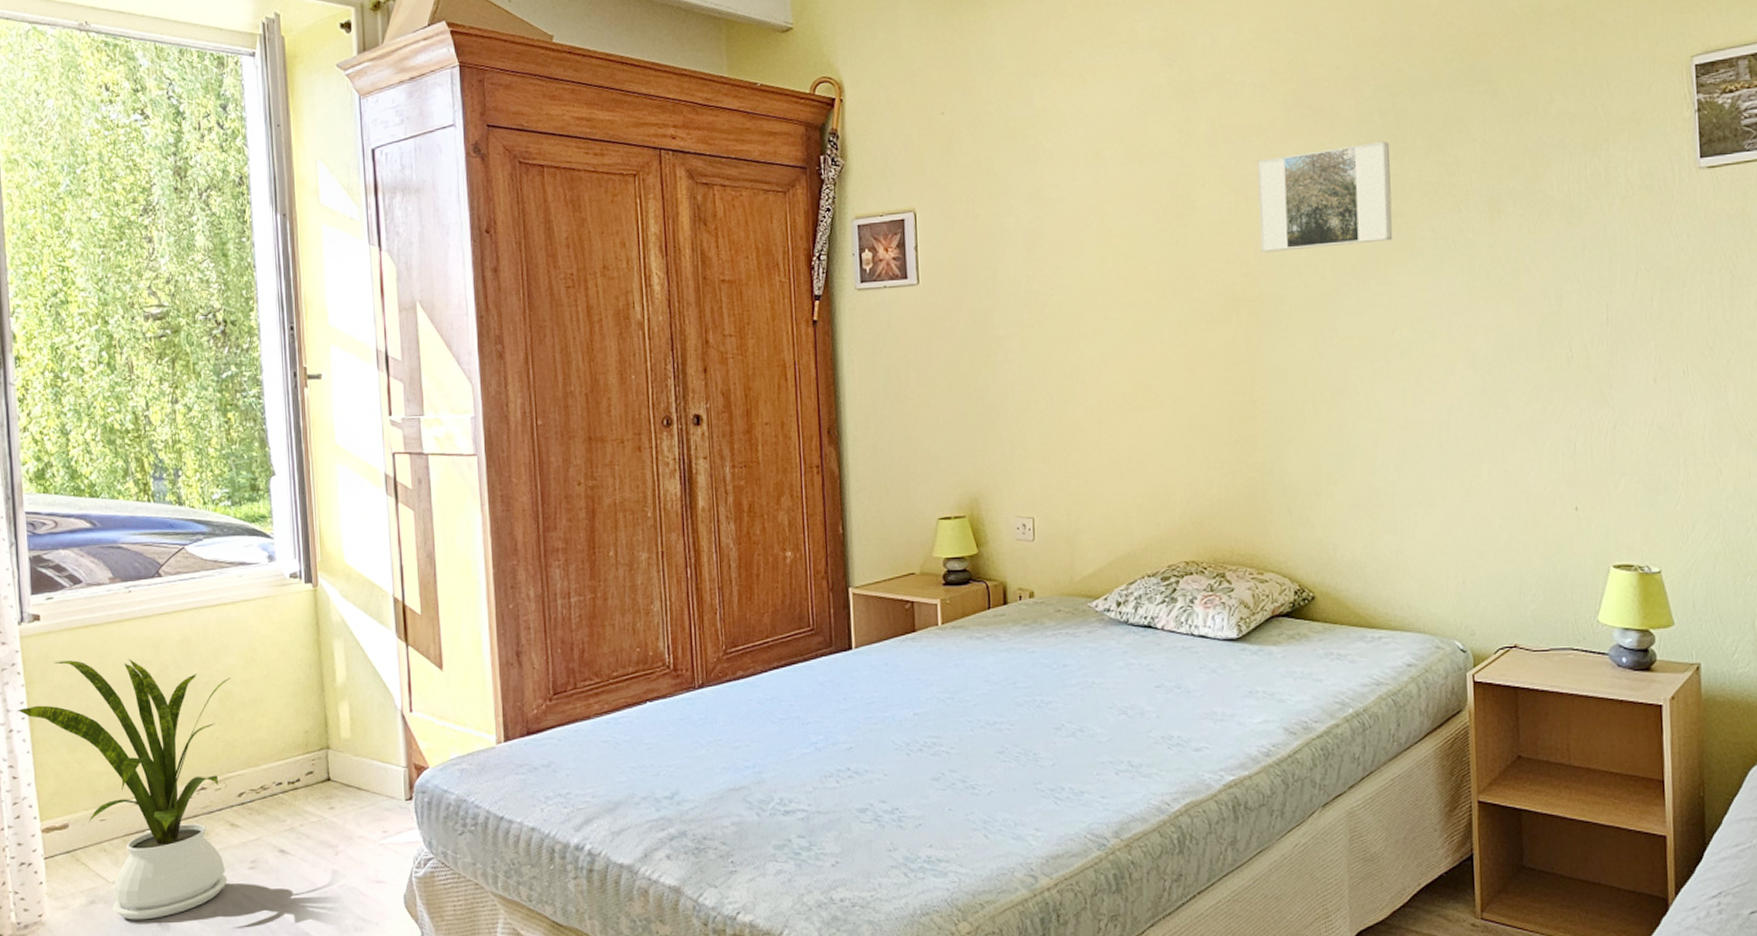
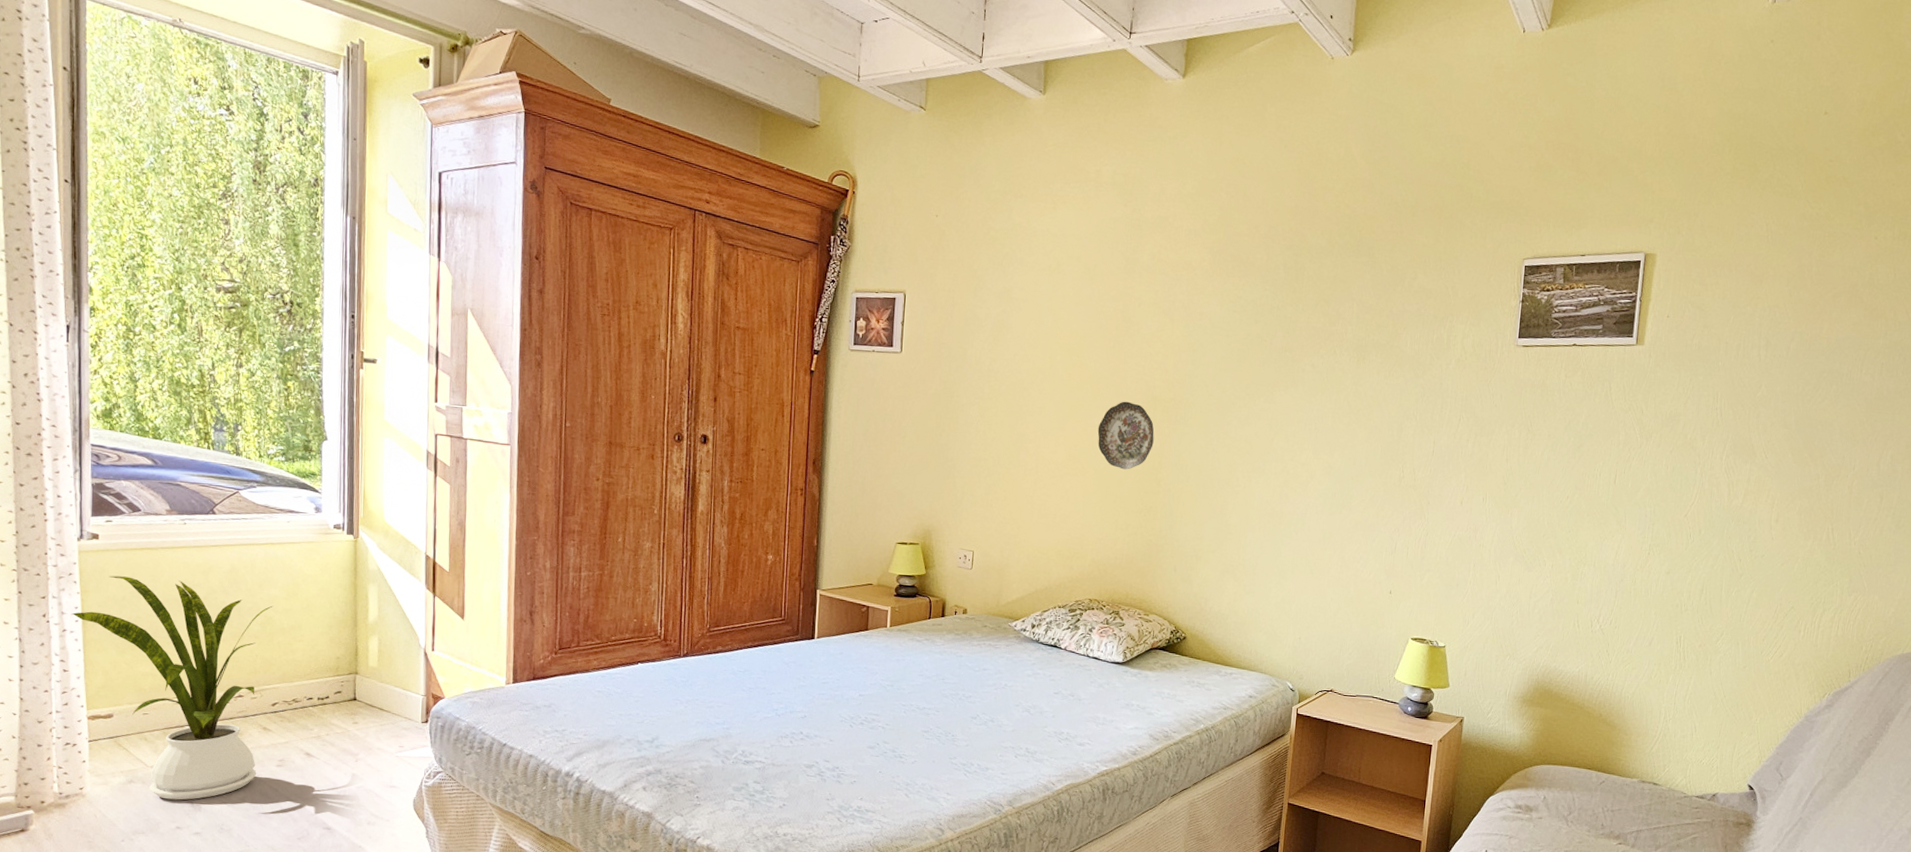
decorative plate: none [1169,307,1242,393] -> present [1097,401,1154,470]
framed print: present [1257,142,1393,253] -> none [1179,290,1289,369]

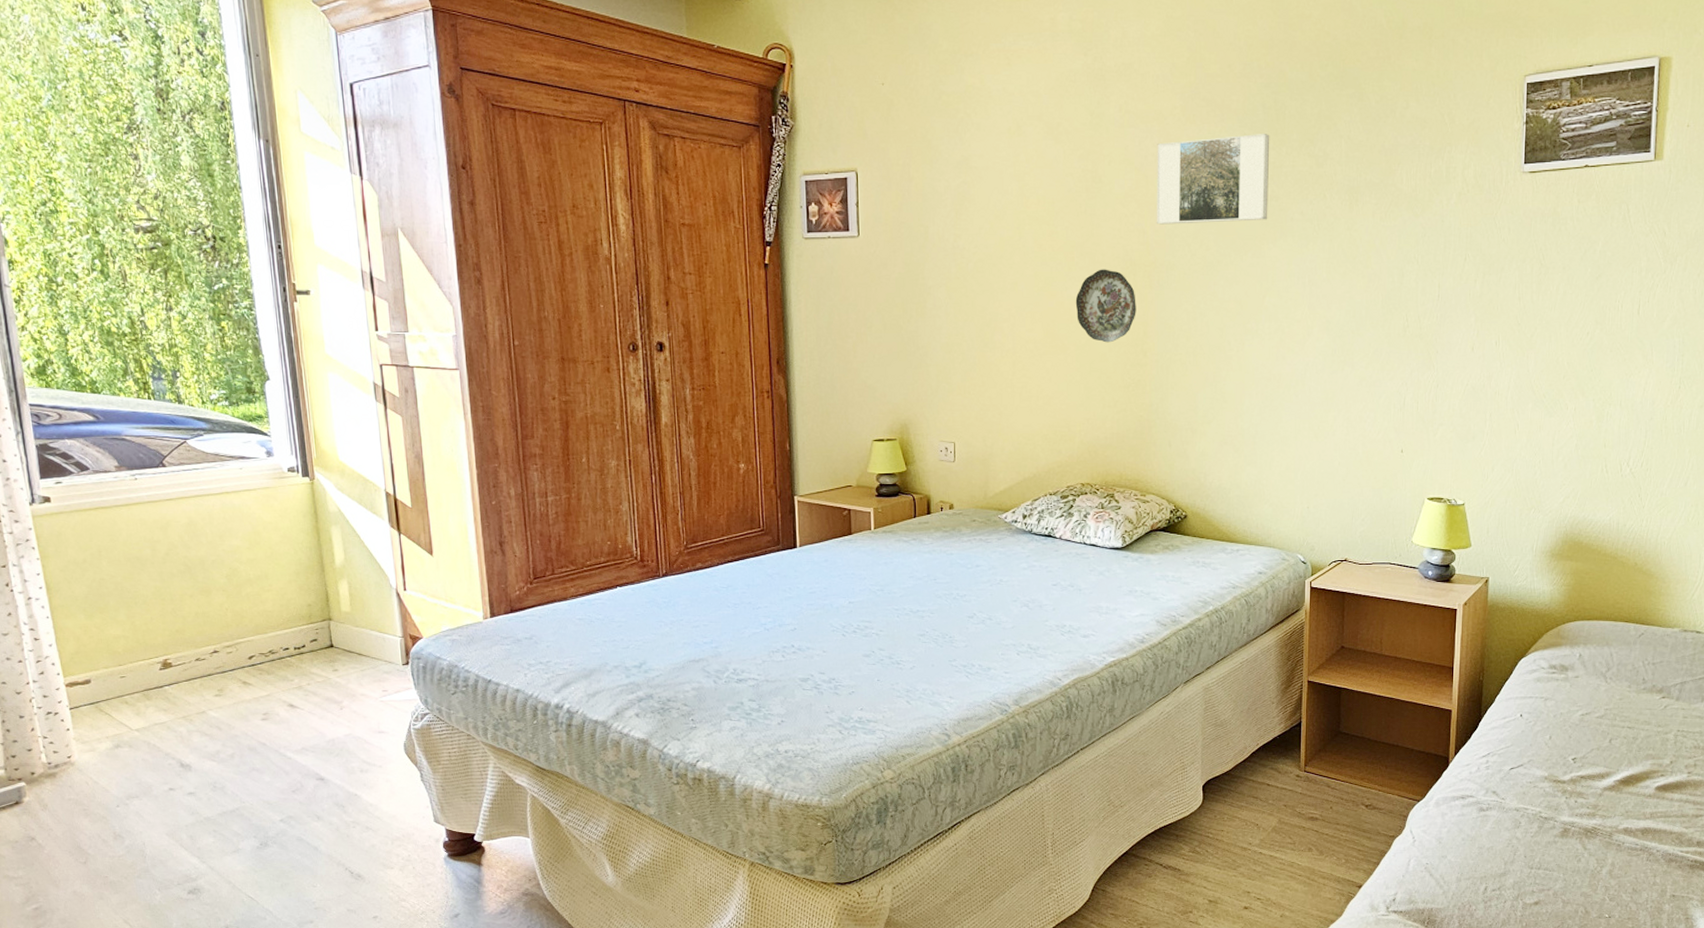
house plant: present [71,575,274,800] -> none [34,538,243,762]
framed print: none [1179,290,1289,369] -> present [1157,134,1270,225]

